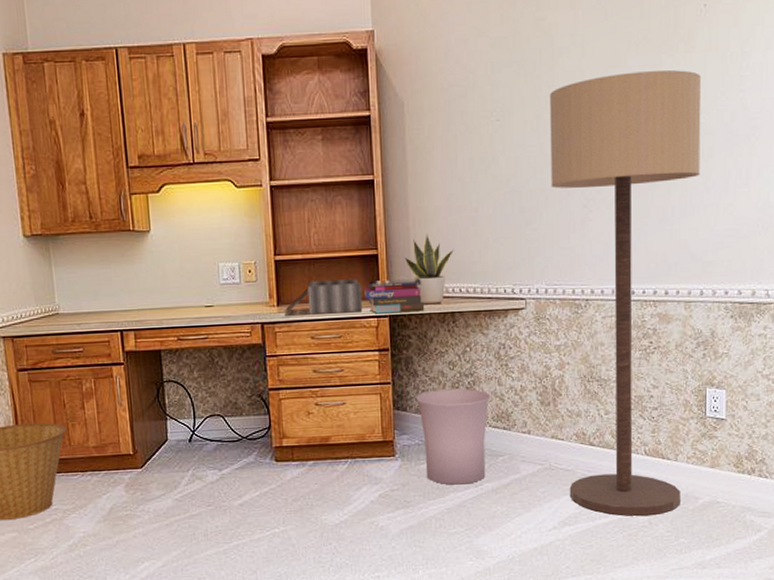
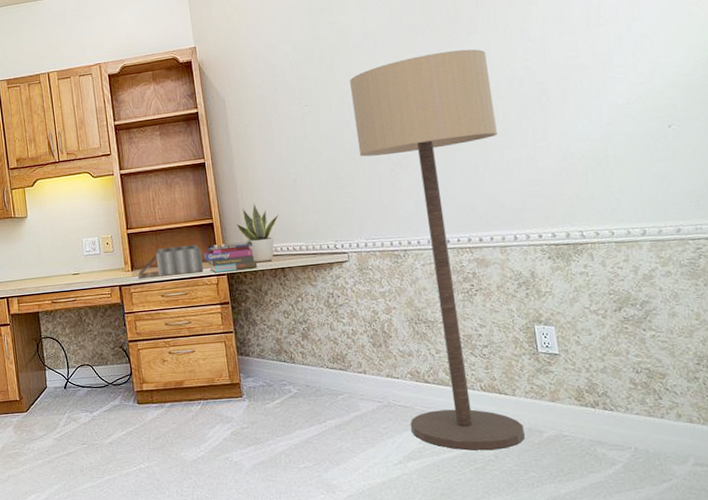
waste bin: present [417,388,491,485] -> none [257,334,328,423]

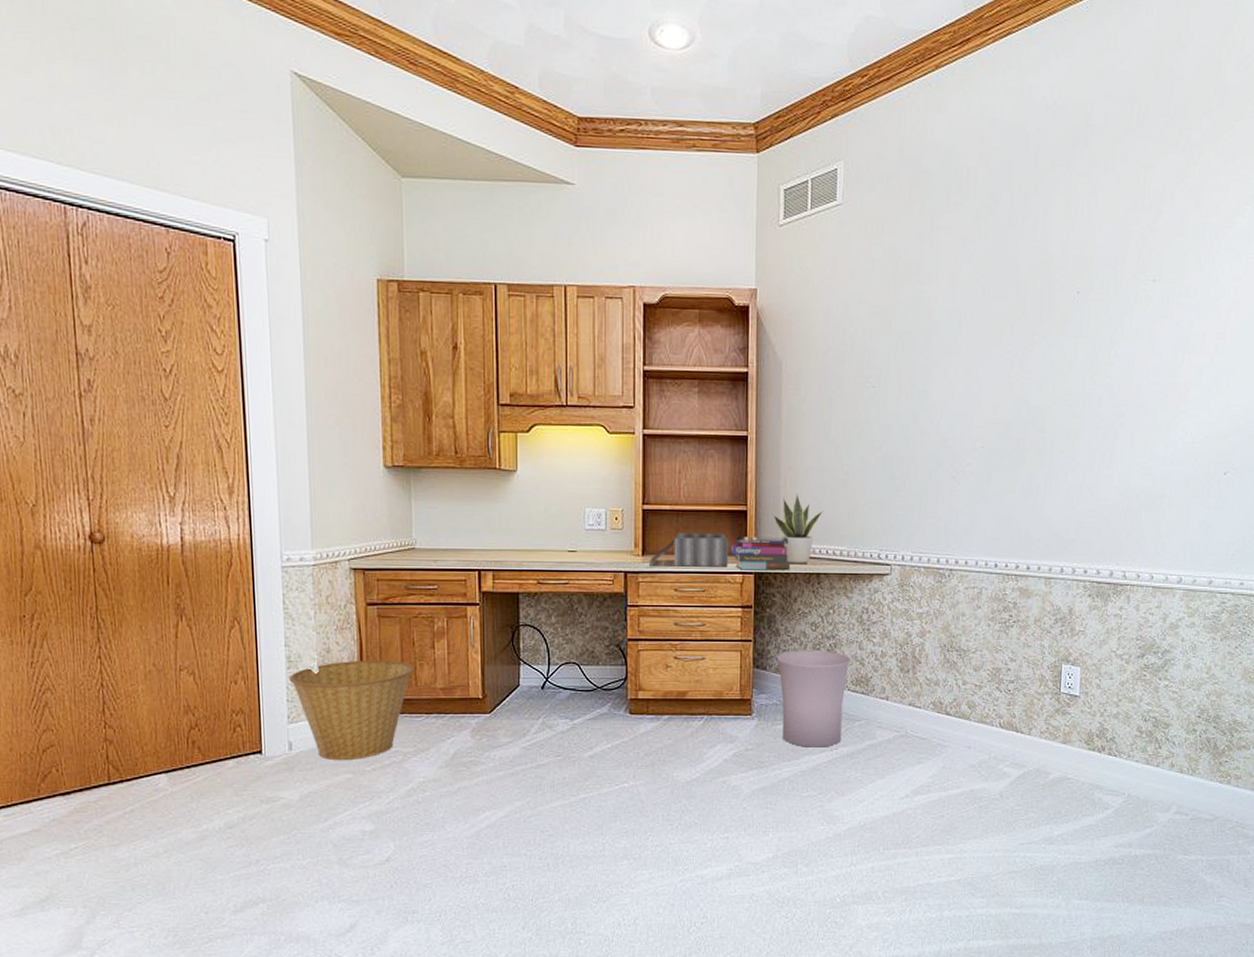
waste bin: none [257,334,328,423] -> present [777,650,851,747]
floor lamp: present [349,49,525,451] -> none [921,350,1071,789]

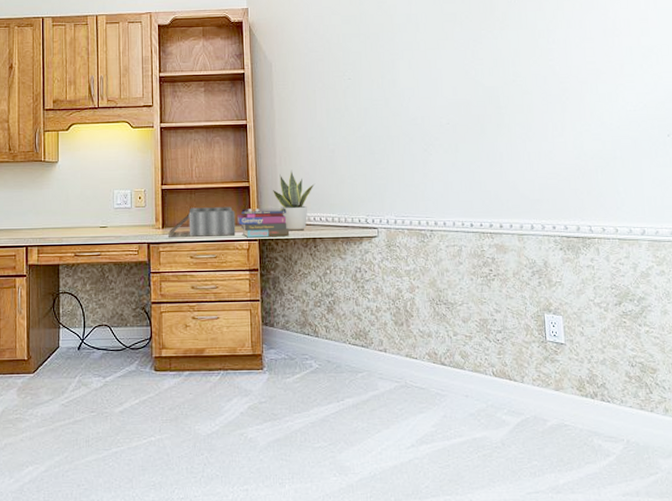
waste bin: present [777,650,851,747] -> none [283,307,350,399]

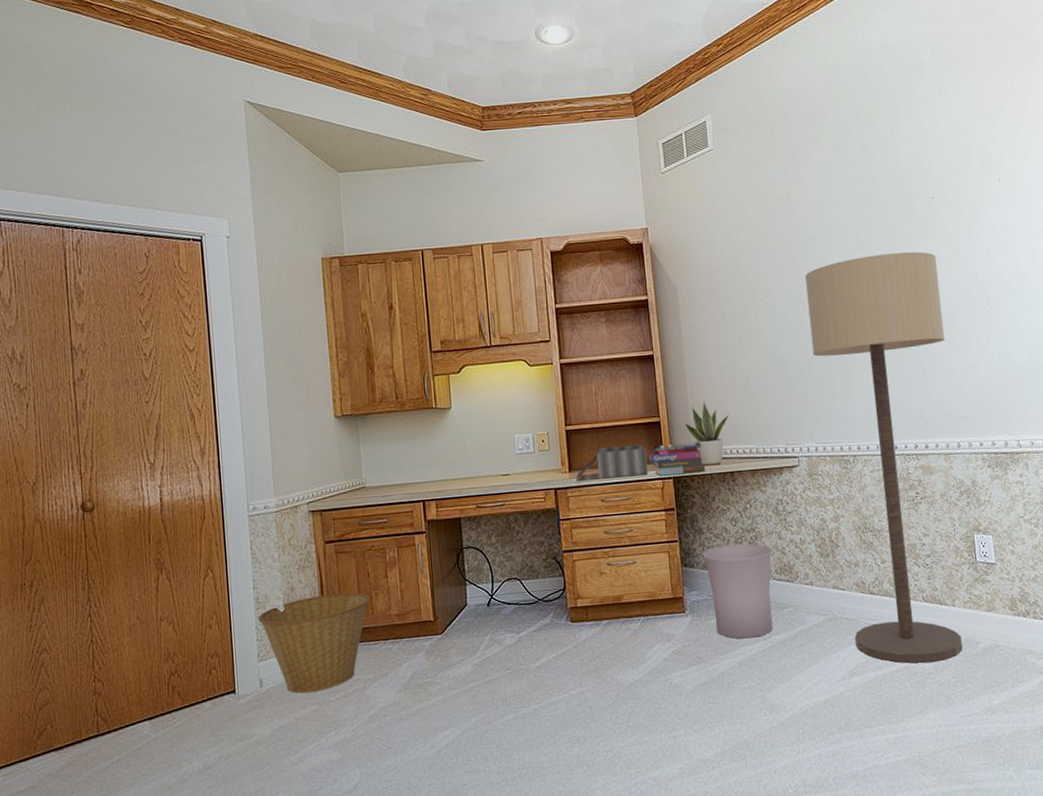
waste bin: none [283,307,350,399] -> present [703,544,773,639]
floor lamp: none [391,43,530,437] -> present [804,251,963,664]

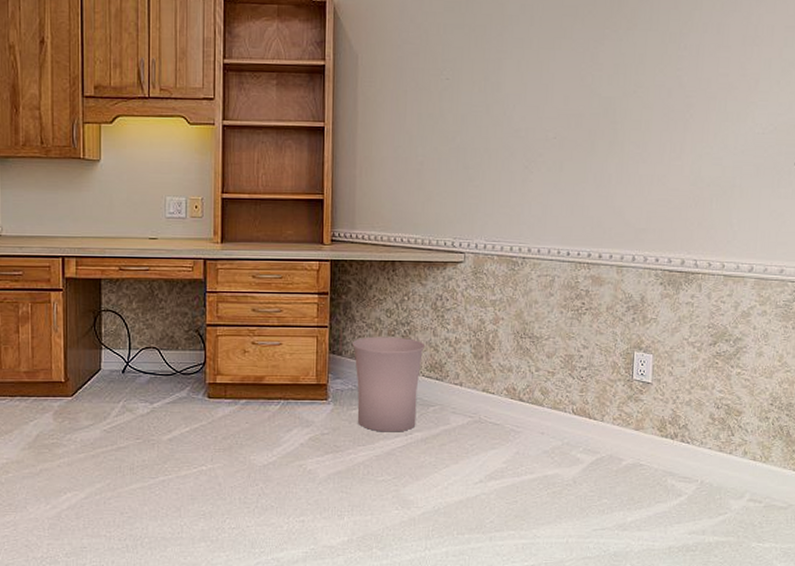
desk organizer: present [575,444,649,482] -> none [227,221,306,256]
books: present [648,442,706,476] -> none [307,225,366,258]
potted plant: present [685,400,729,466] -> none [350,182,398,252]
floor lamp: present [804,251,963,664] -> none [494,44,641,475]

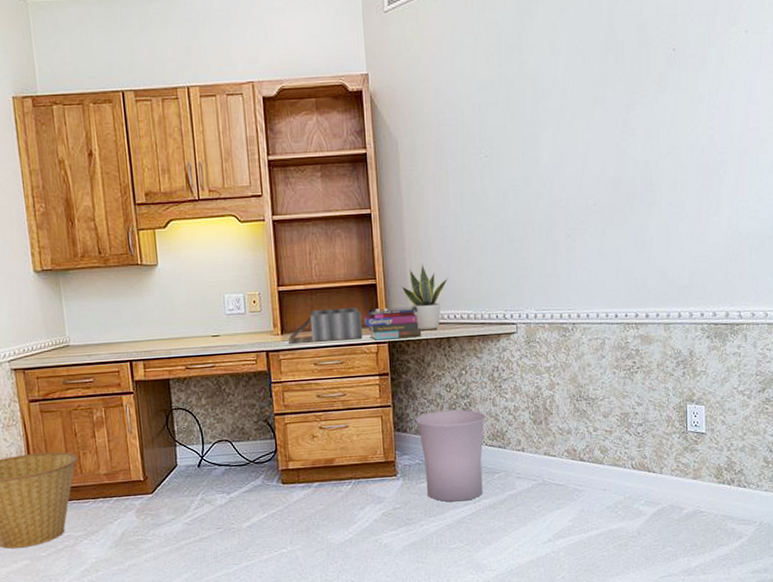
desk organizer: none [227,221,306,256] -> present [287,307,363,345]
books: none [307,225,366,258] -> present [363,306,422,341]
potted plant: none [350,182,398,252] -> present [402,263,448,331]

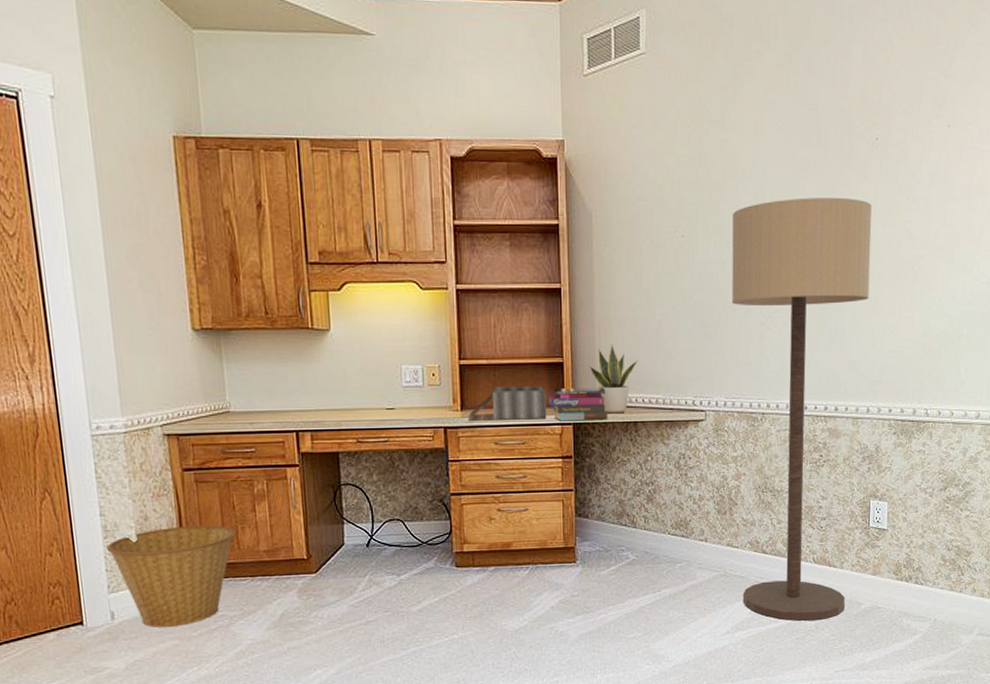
waste bin: present [416,410,486,502] -> none [598,497,671,591]
floor lamp: none [533,109,674,528] -> present [731,197,872,621]

